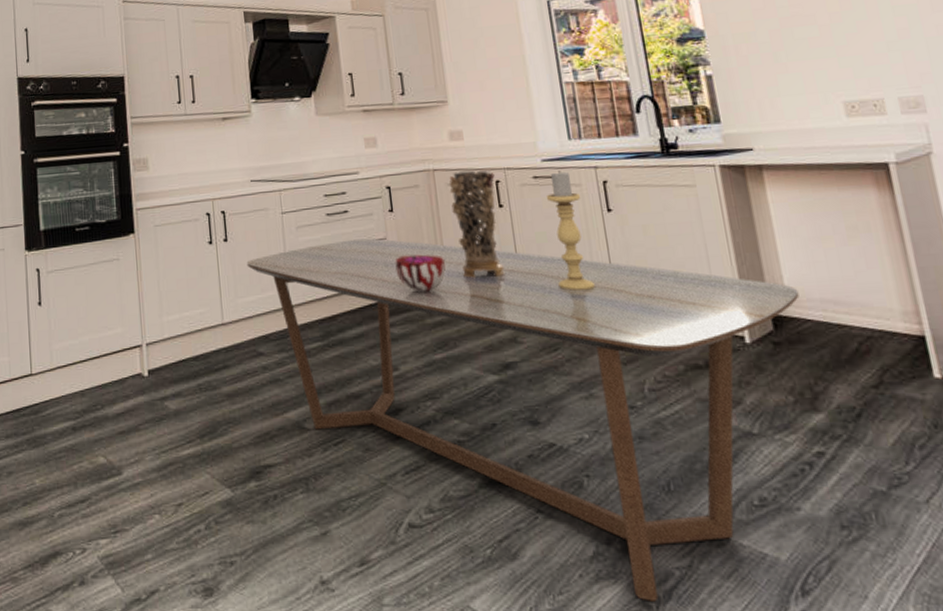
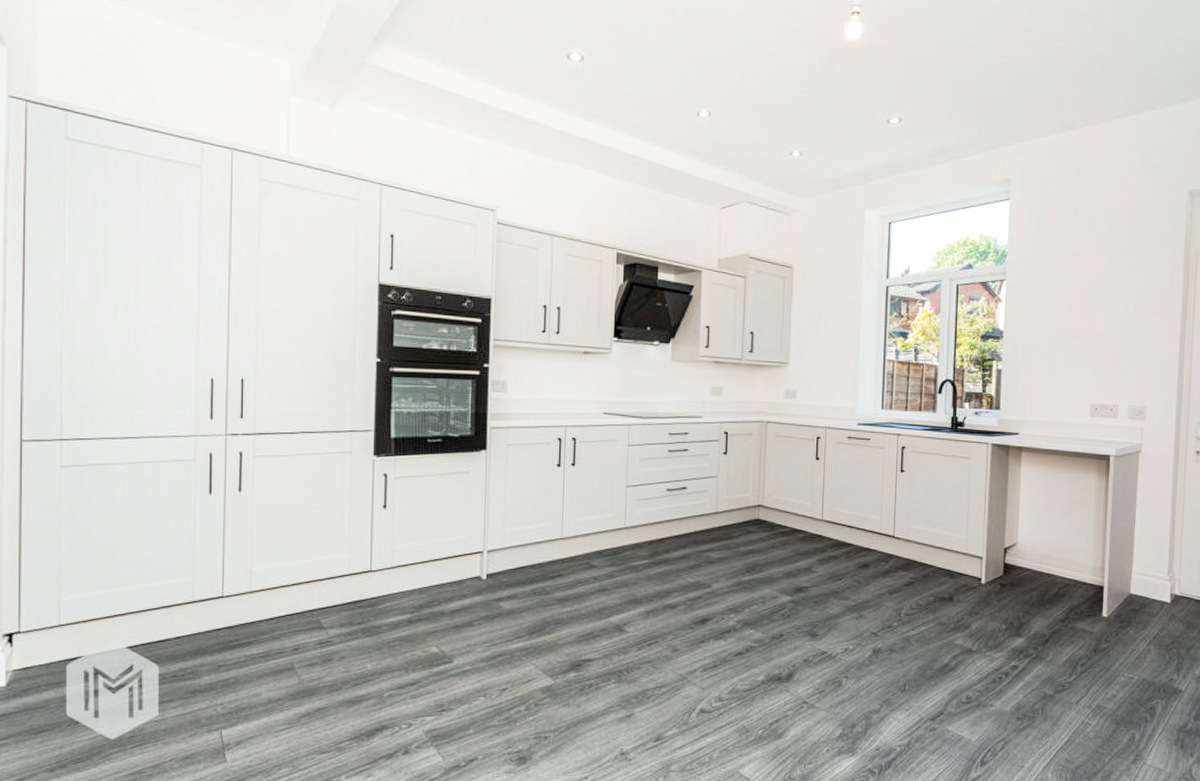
dining table: present [246,238,799,602] -> none [590,475,1027,769]
decorative bowl: present [395,254,446,292] -> none [721,492,763,525]
decorative vase: present [449,170,505,278] -> none [777,426,817,517]
candle holder: present [547,170,595,291] -> none [852,434,883,533]

